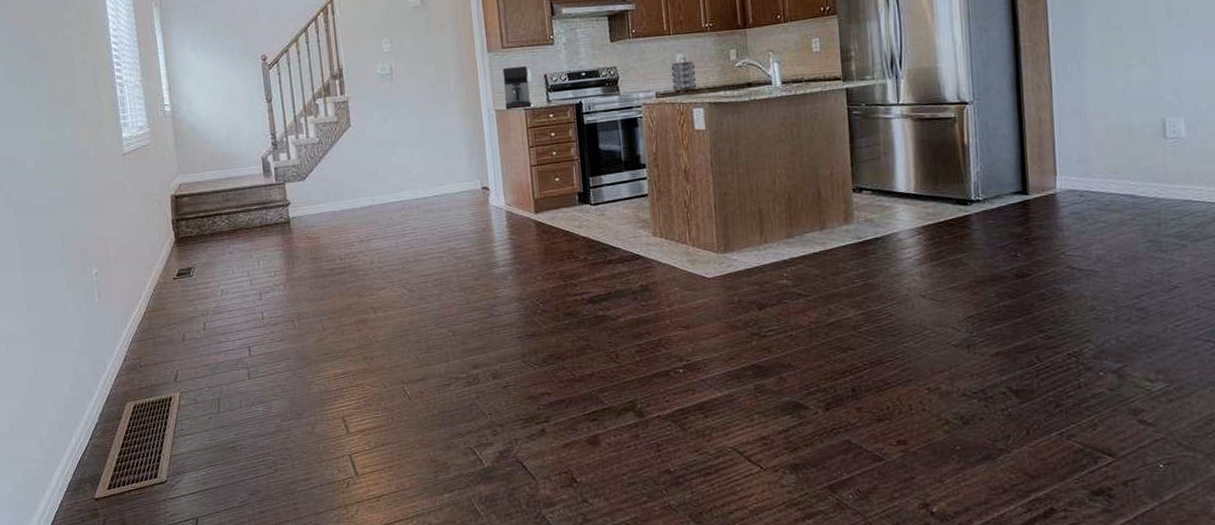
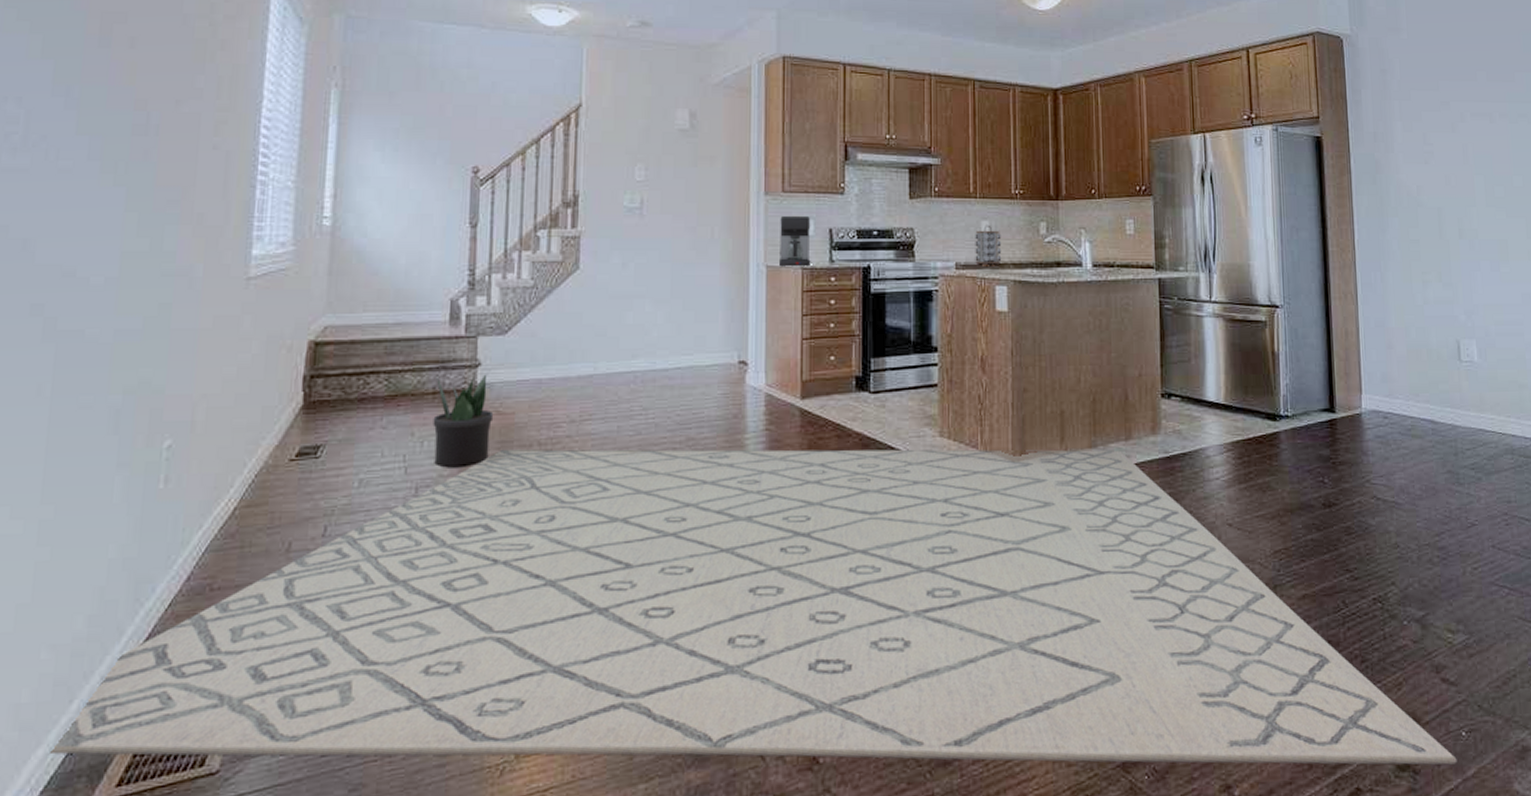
rug: none [65,239,1154,491] -> present [48,449,1457,765]
planter: none [261,210,306,279] -> present [433,374,494,468]

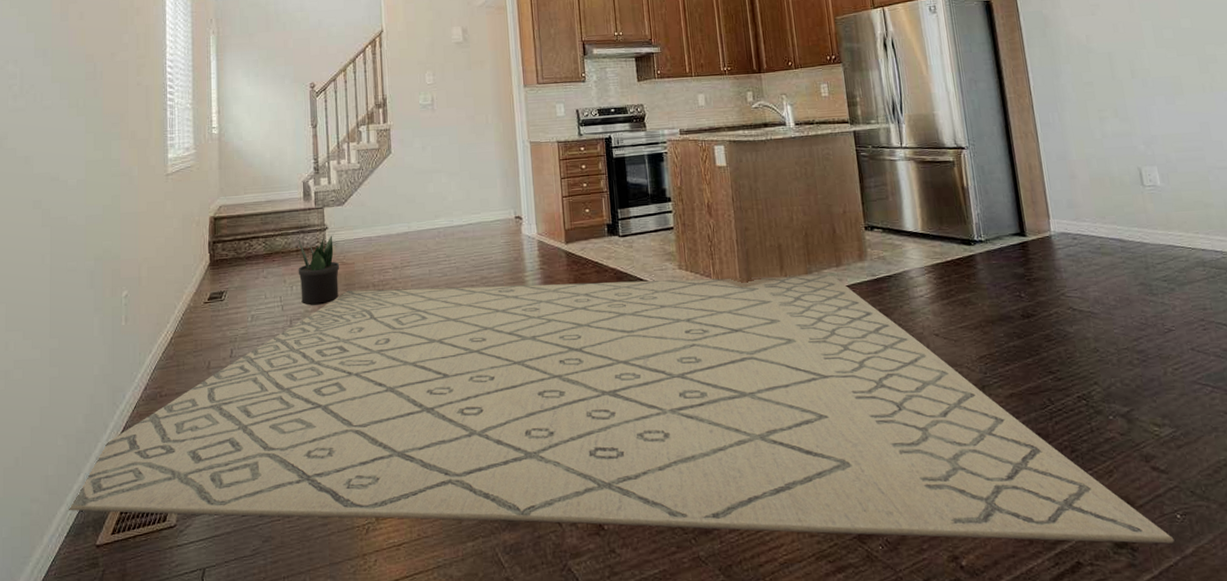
coffee maker: present [780,216,811,267] -> none [537,101,564,142]
spice rack: present [975,224,1002,265] -> none [693,97,718,130]

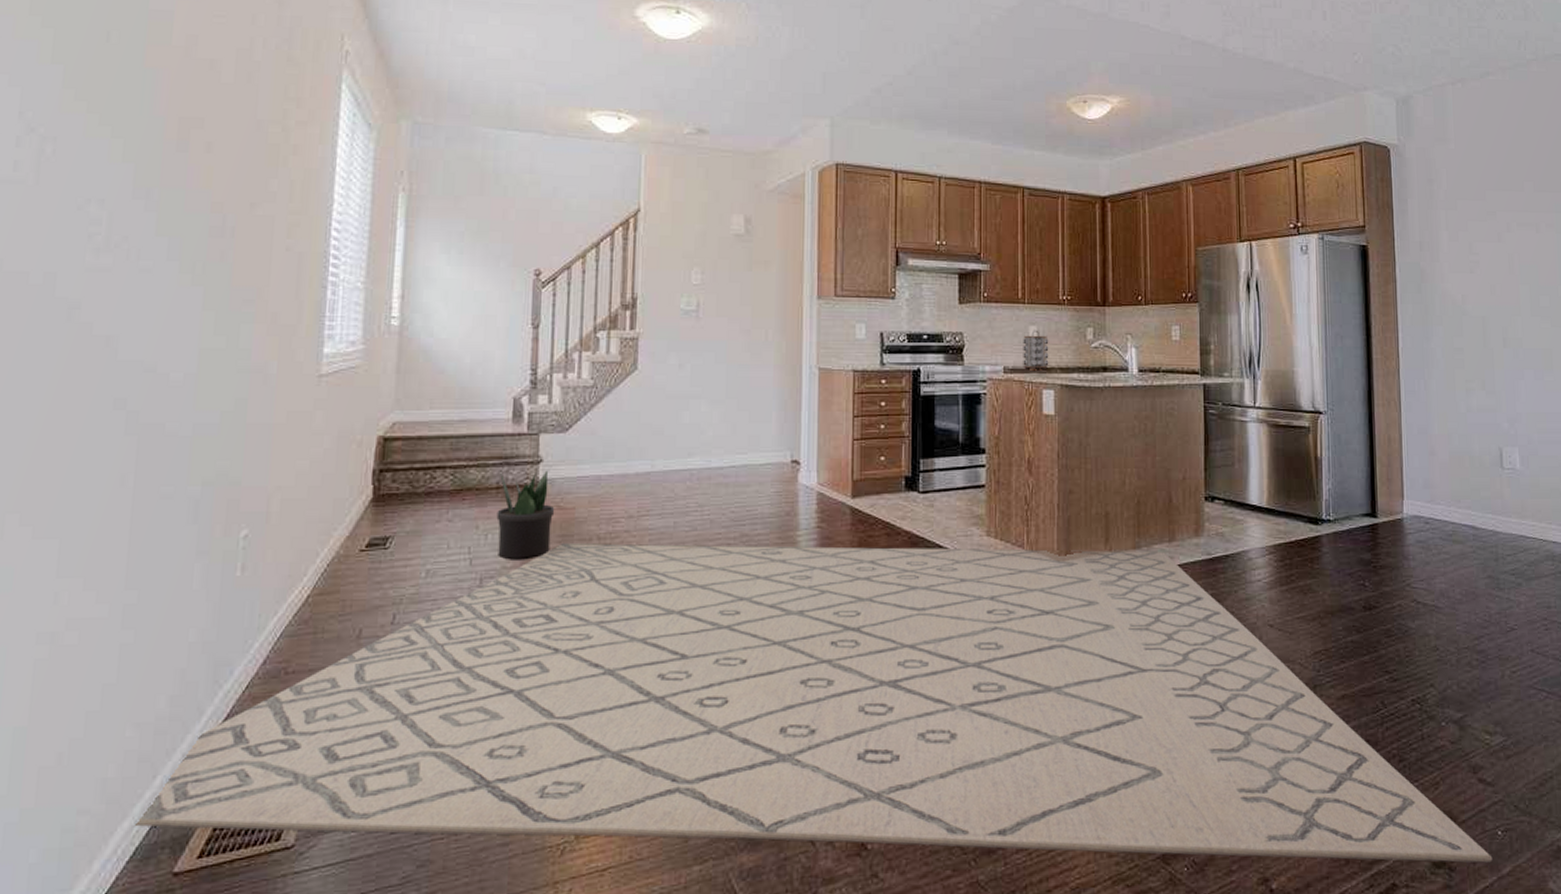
spice rack: none [693,97,718,130] -> present [1023,330,1049,369]

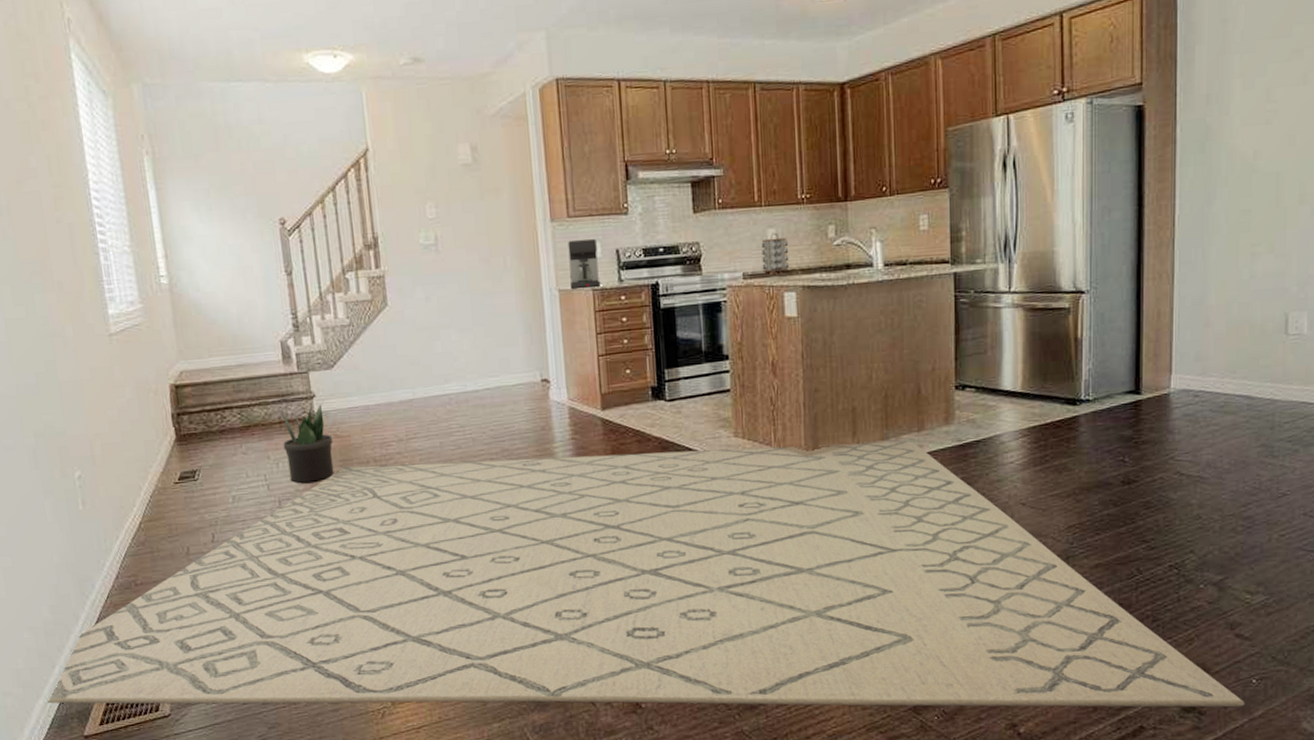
coffee maker: none [832,320,862,369] -> present [568,239,601,290]

